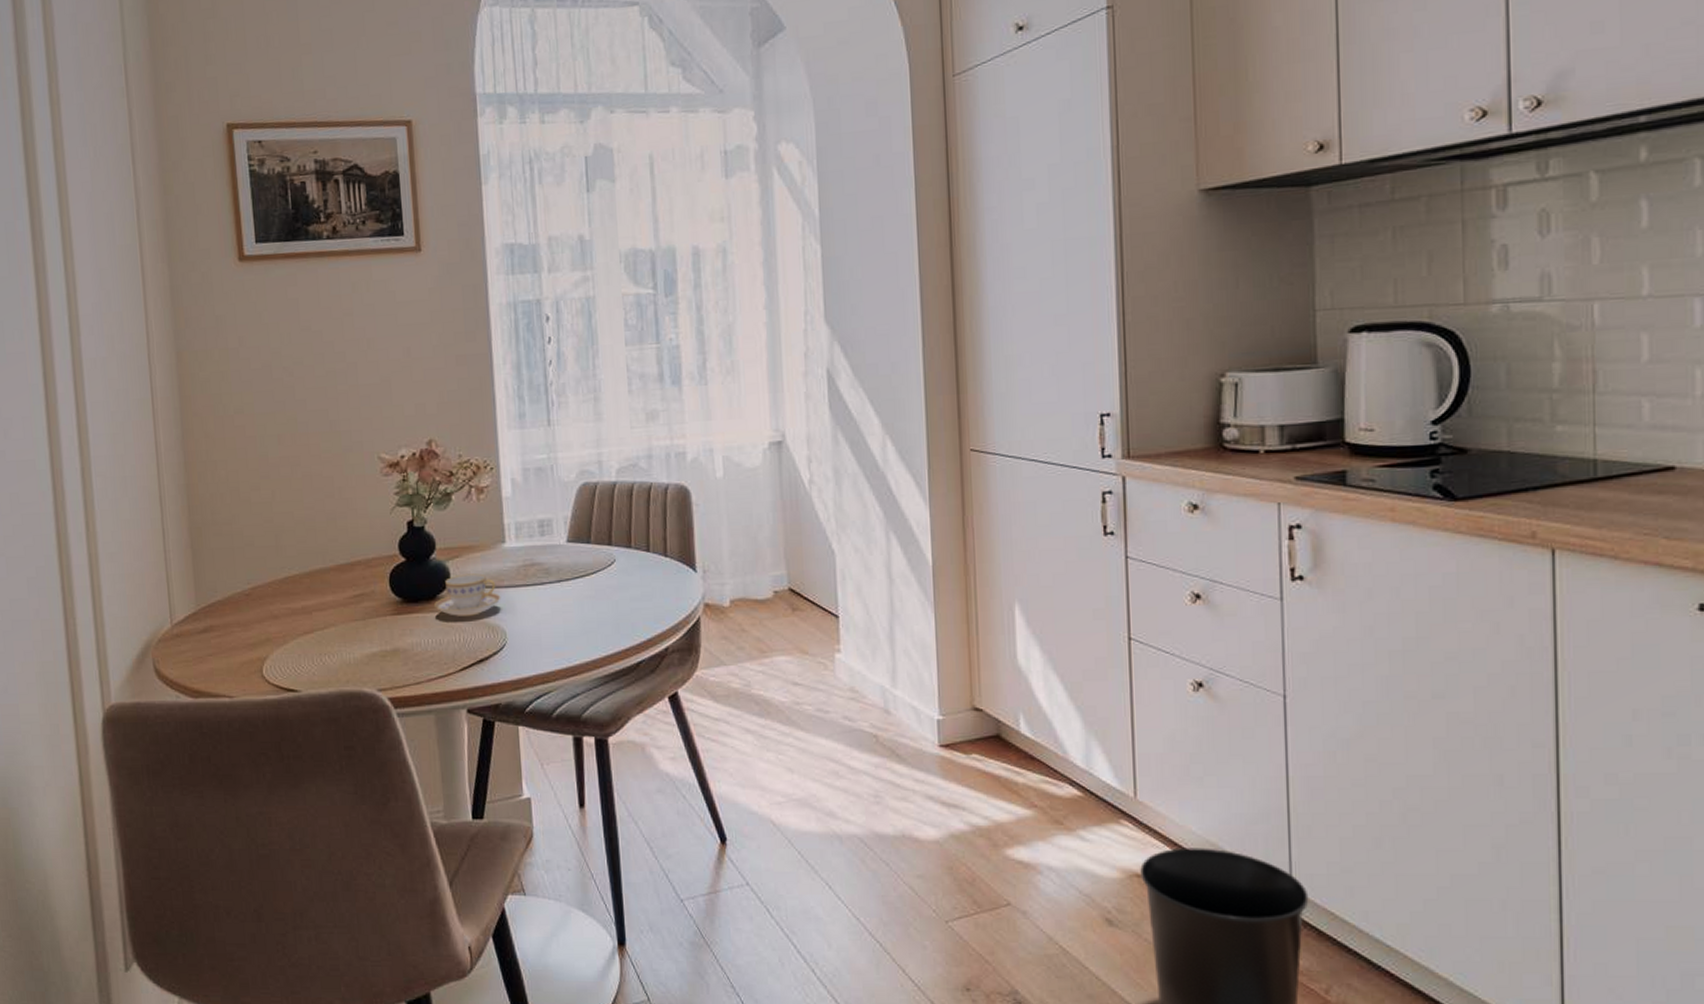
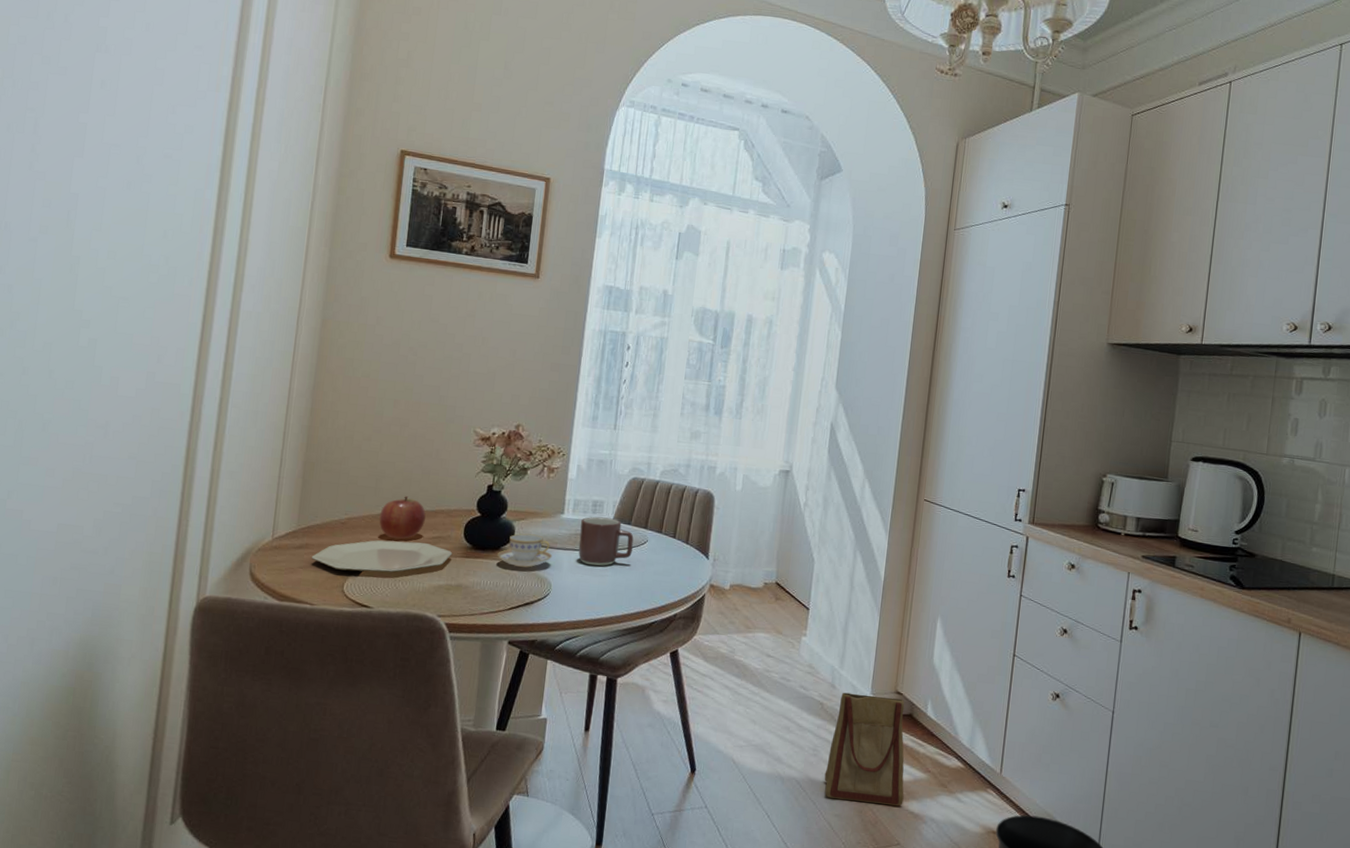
plate: none [220,603,381,651] -> present [312,540,453,573]
fruit: none [287,550,341,605] -> present [379,496,426,539]
mug: none [528,538,598,602] -> present [578,516,634,566]
shopping bag: none [894,716,1007,856] -> present [824,692,905,807]

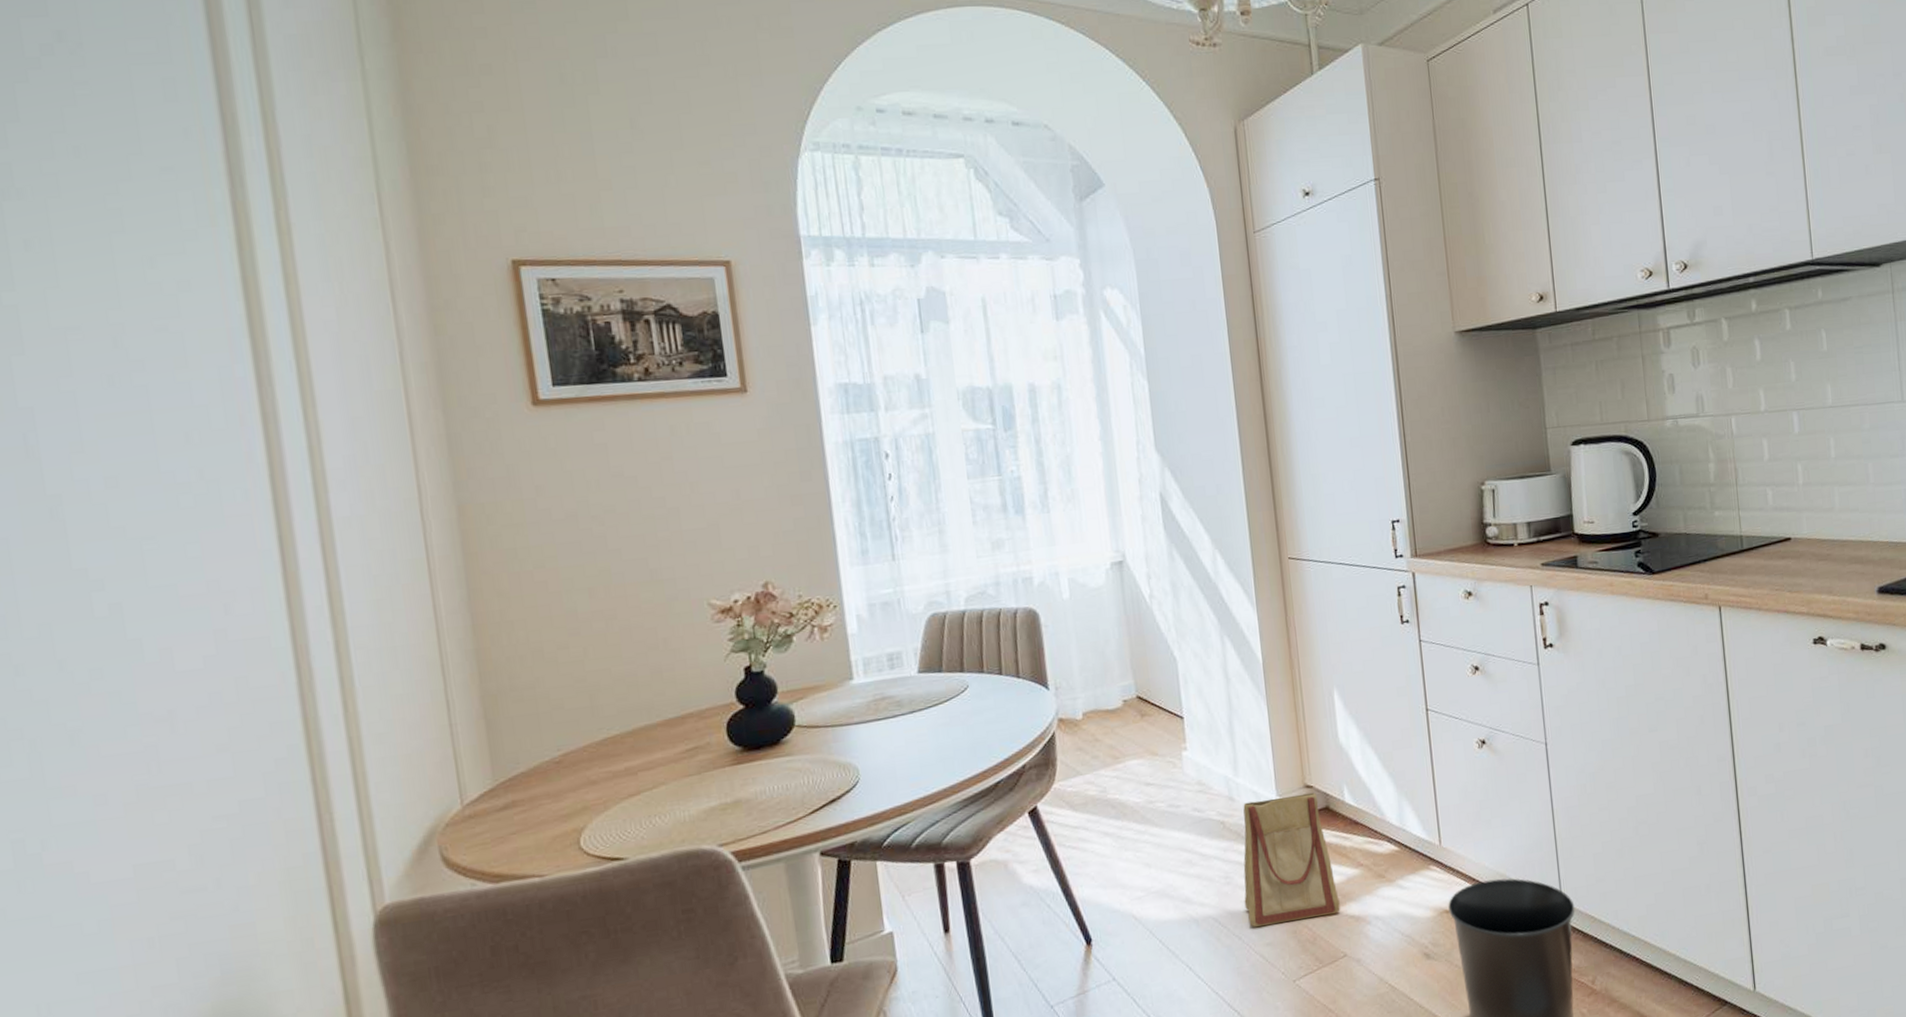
plate: present [312,540,453,573] -> none [525,759,719,824]
fruit: present [379,496,426,539] -> none [606,707,671,765]
teacup: present [496,533,553,568] -> none [777,713,852,759]
mug: present [578,516,634,566] -> none [878,669,952,734]

